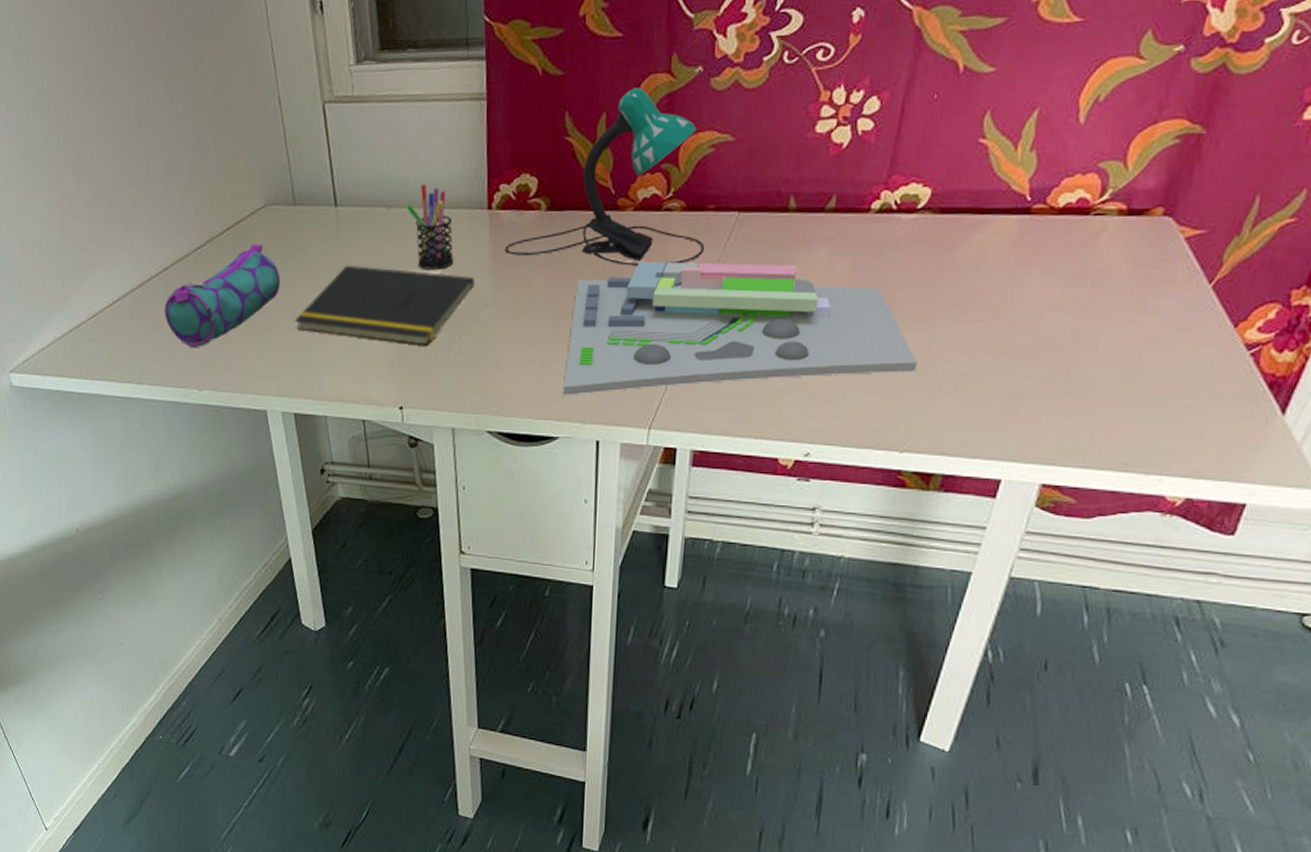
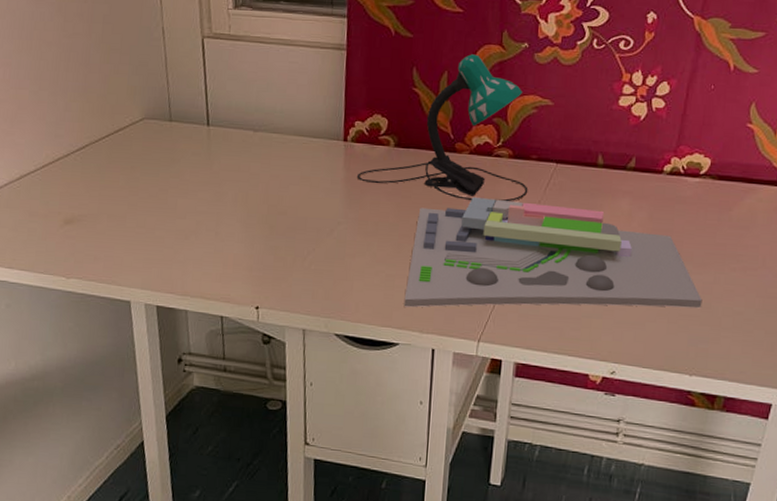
pencil case: present [164,243,281,347] -> none [39,151,153,239]
notepad: present [295,264,476,346] -> none [163,177,330,254]
pen holder: present [407,183,454,270] -> none [272,114,312,189]

